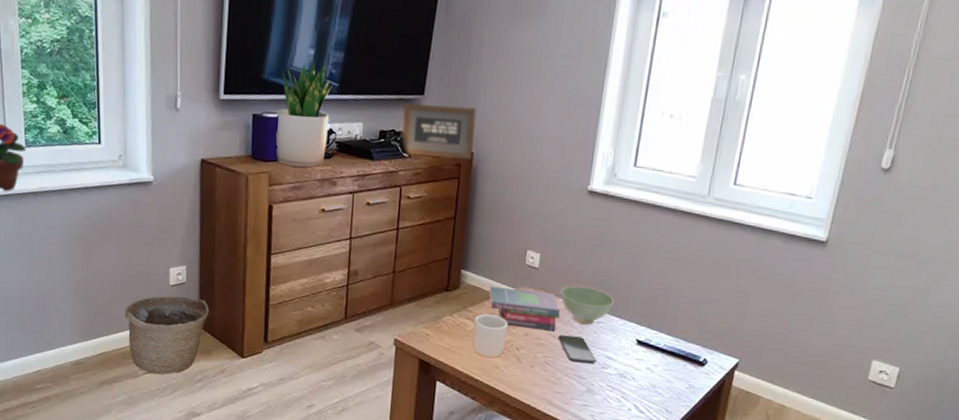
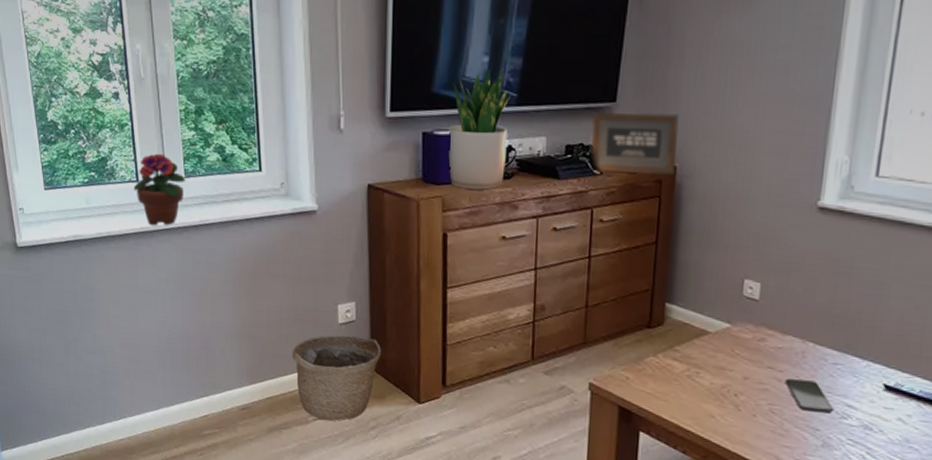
mug: present [472,313,508,359] -> none [681,354,723,406]
books: present [489,286,560,331] -> none [700,321,787,375]
bowl: present [560,285,615,325] -> none [786,320,855,367]

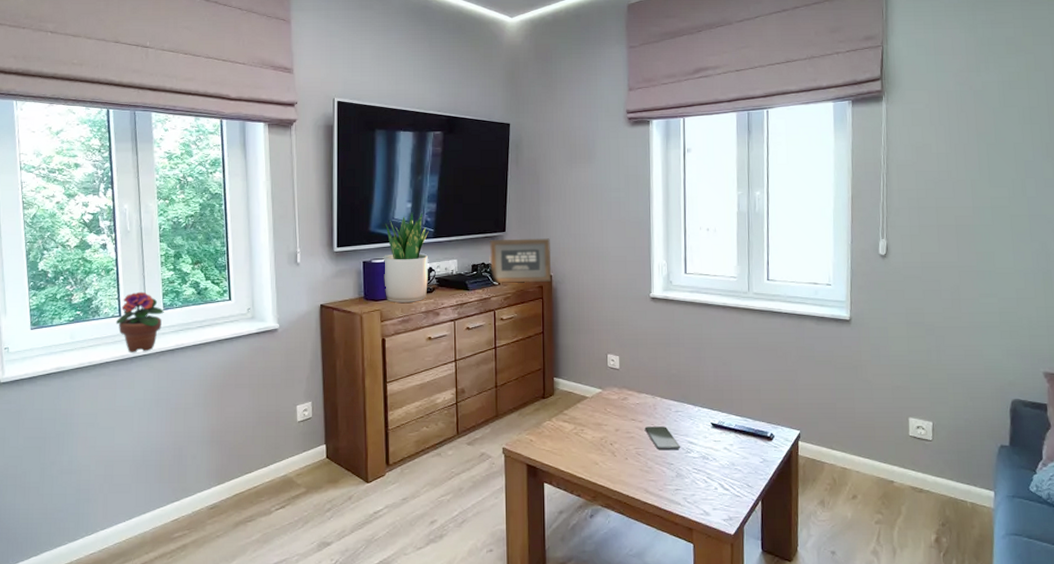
basket: present [292,335,382,421] -> none [256,431,335,509]

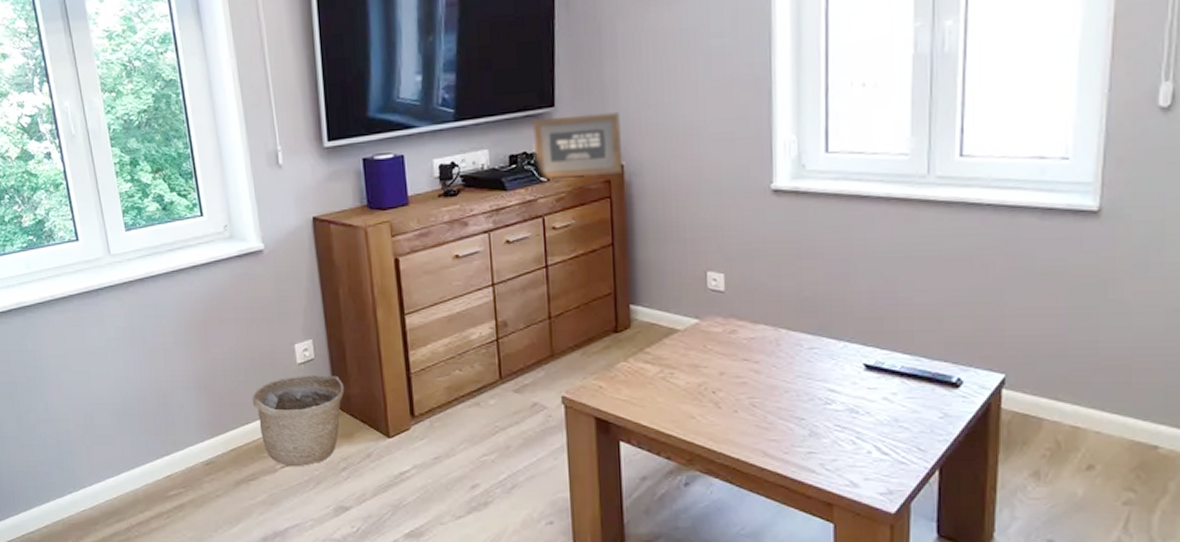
potted flower: present [115,291,164,353] -> none [73,209,127,284]
basket: none [256,431,335,509] -> present [252,375,345,467]
planter: present [384,213,429,303] -> none [388,87,451,211]
smartphone: present [644,426,681,450] -> none [762,369,817,401]

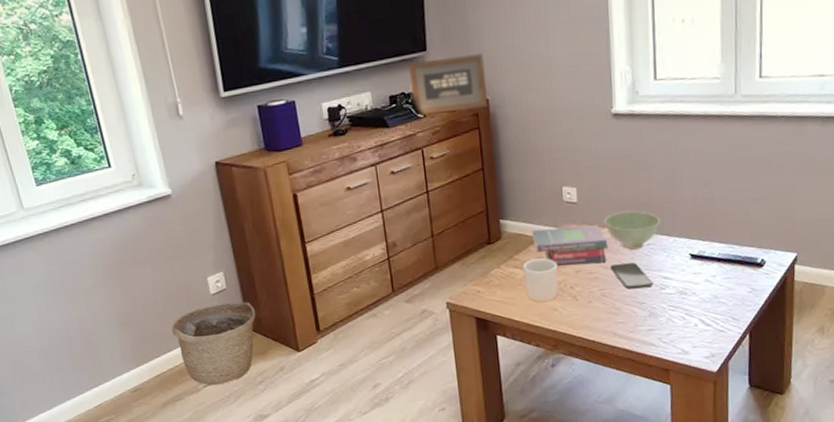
mug: none [655,354,698,407] -> present [523,258,559,303]
books: none [668,319,761,366] -> present [532,225,609,266]
bowl: none [757,306,827,353] -> present [604,211,660,250]
smartphone: none [762,369,817,401] -> present [610,262,654,289]

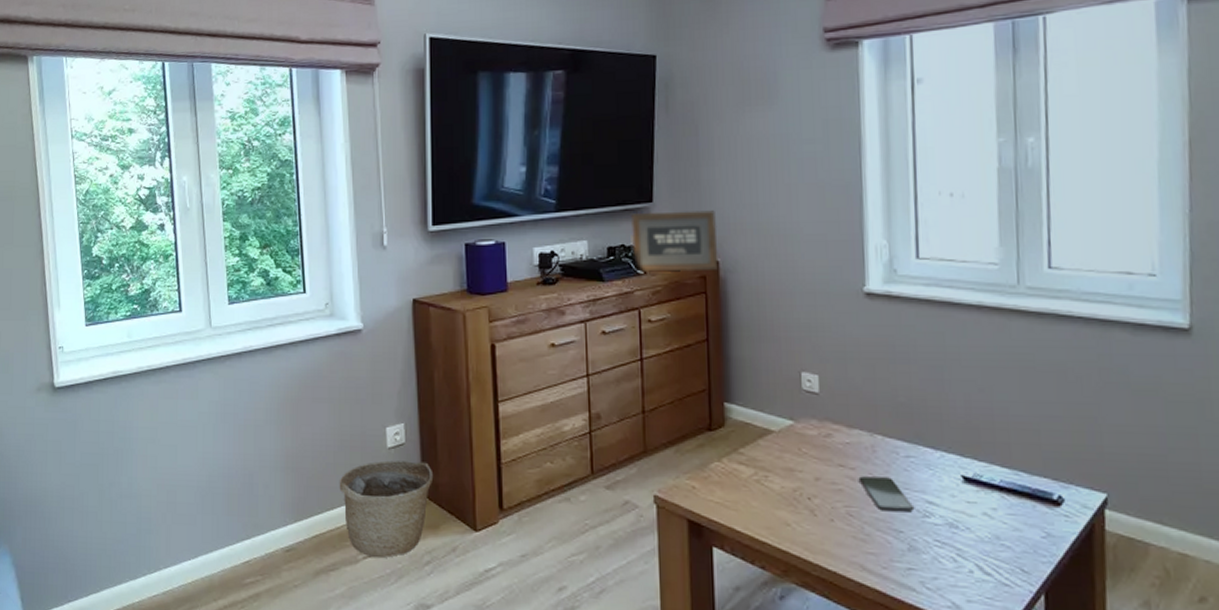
mug: present [523,258,559,303] -> none [749,456,793,513]
books: present [532,225,609,266] -> none [763,420,857,473]
bowl: present [604,211,660,250] -> none [852,411,924,461]

